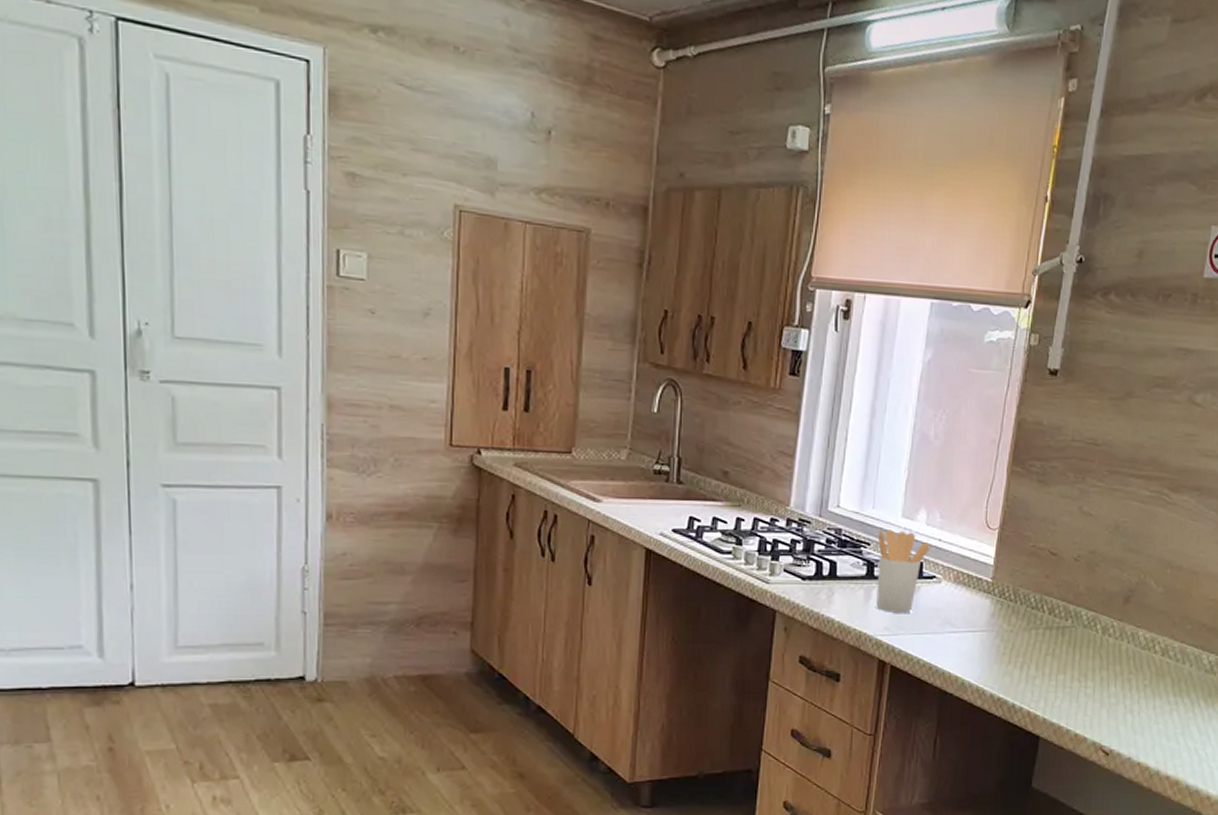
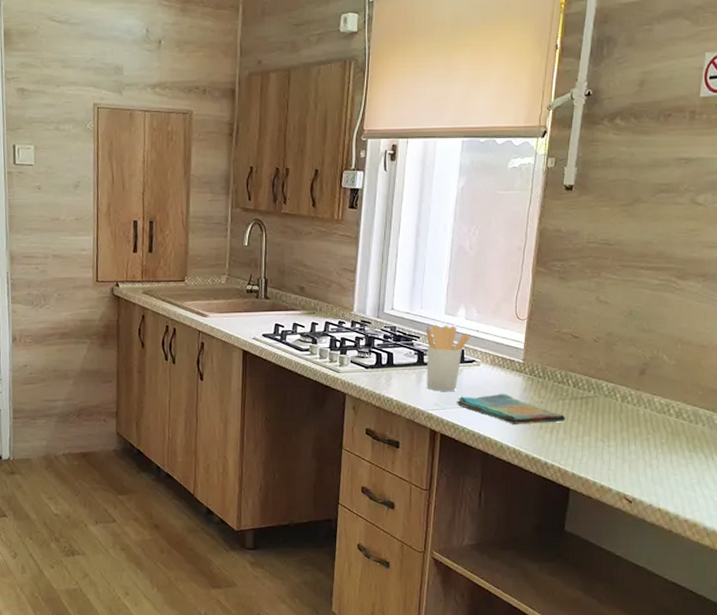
dish towel: none [911,618,1039,657] -> present [456,393,566,424]

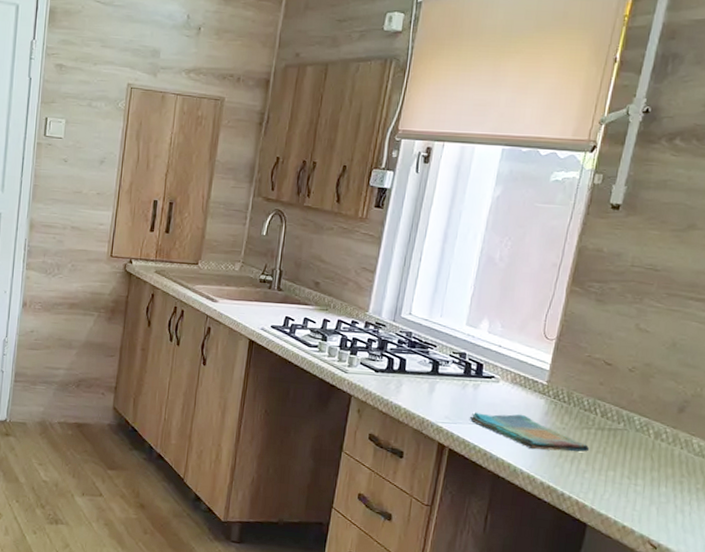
utensil holder: present [425,325,470,391] -> none [439,334,492,406]

